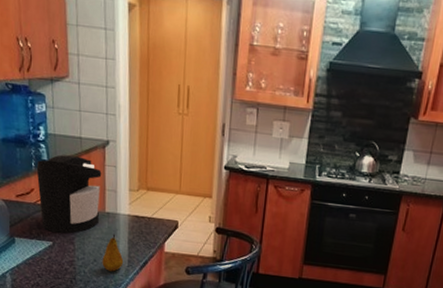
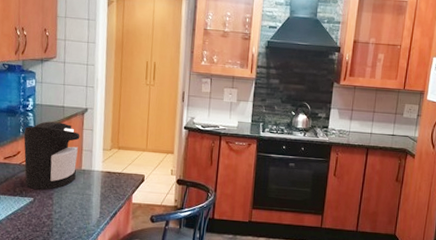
fruit: present [102,234,124,272] -> none [76,188,96,223]

